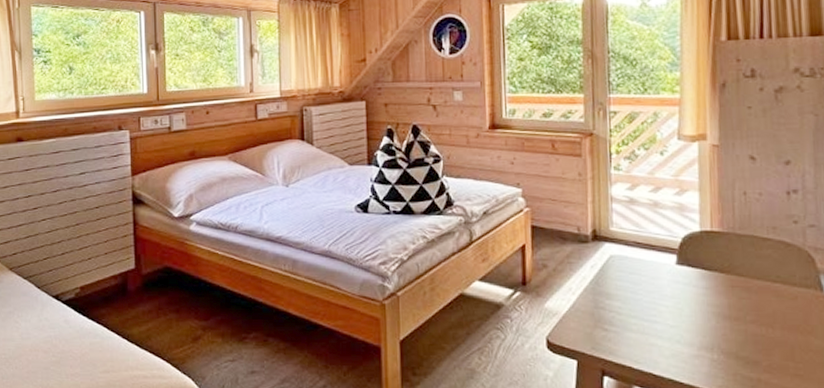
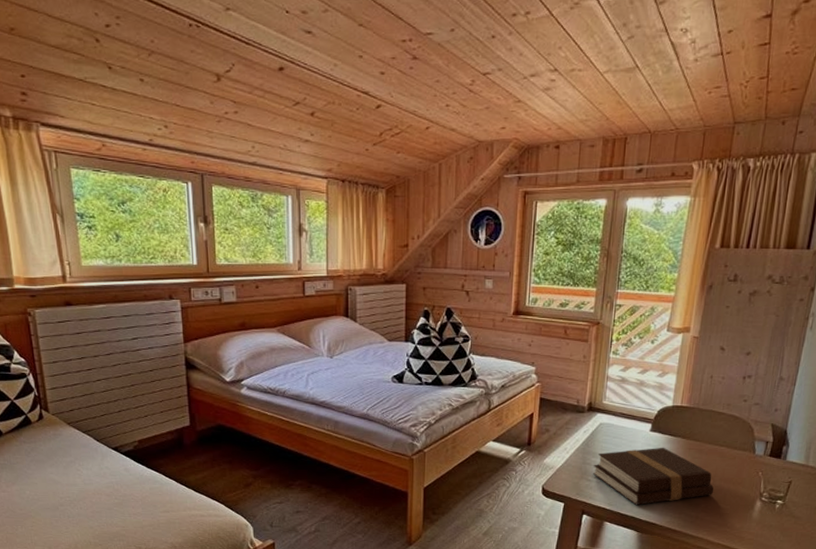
book: none [608,284,776,363] -> present [592,447,714,505]

